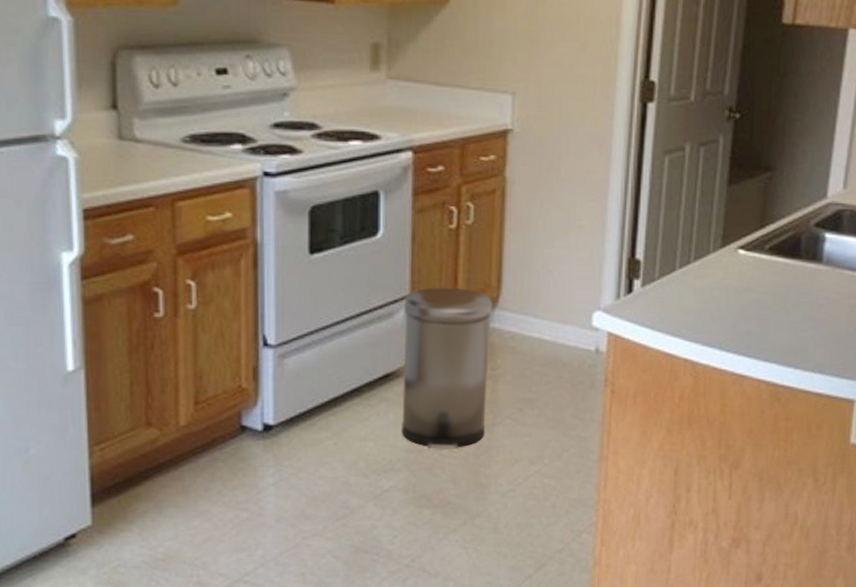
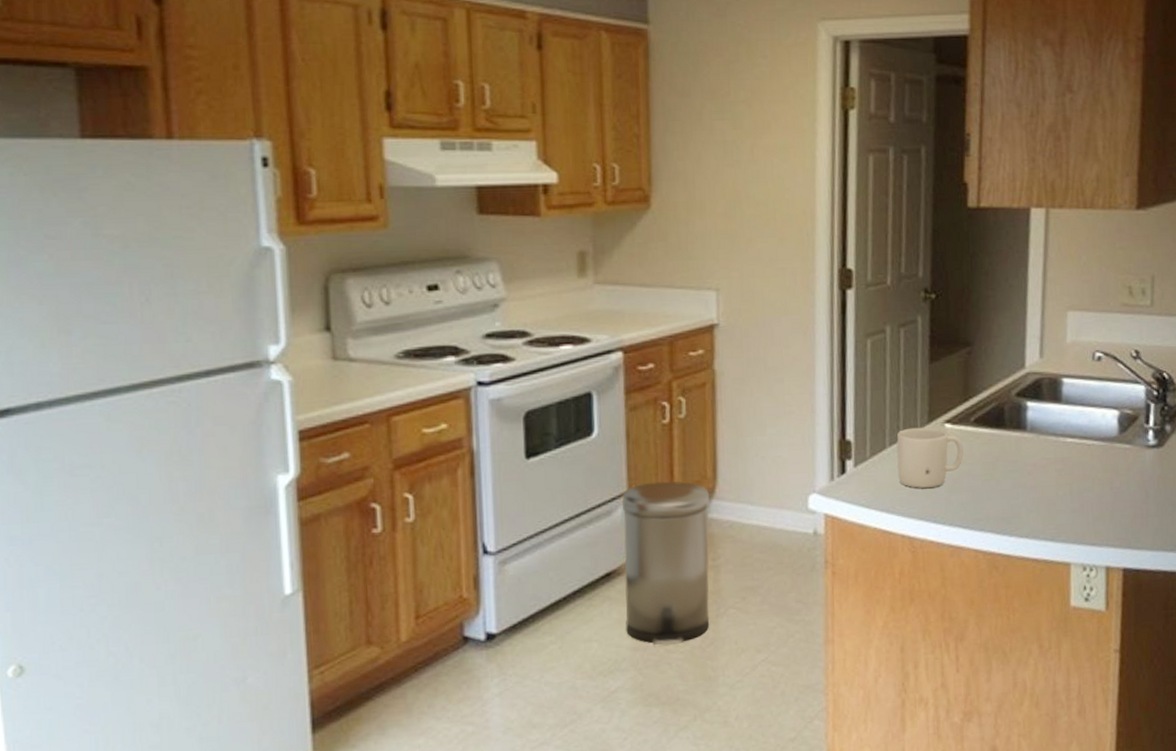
mug: none [686,251,755,313] -> present [896,427,964,488]

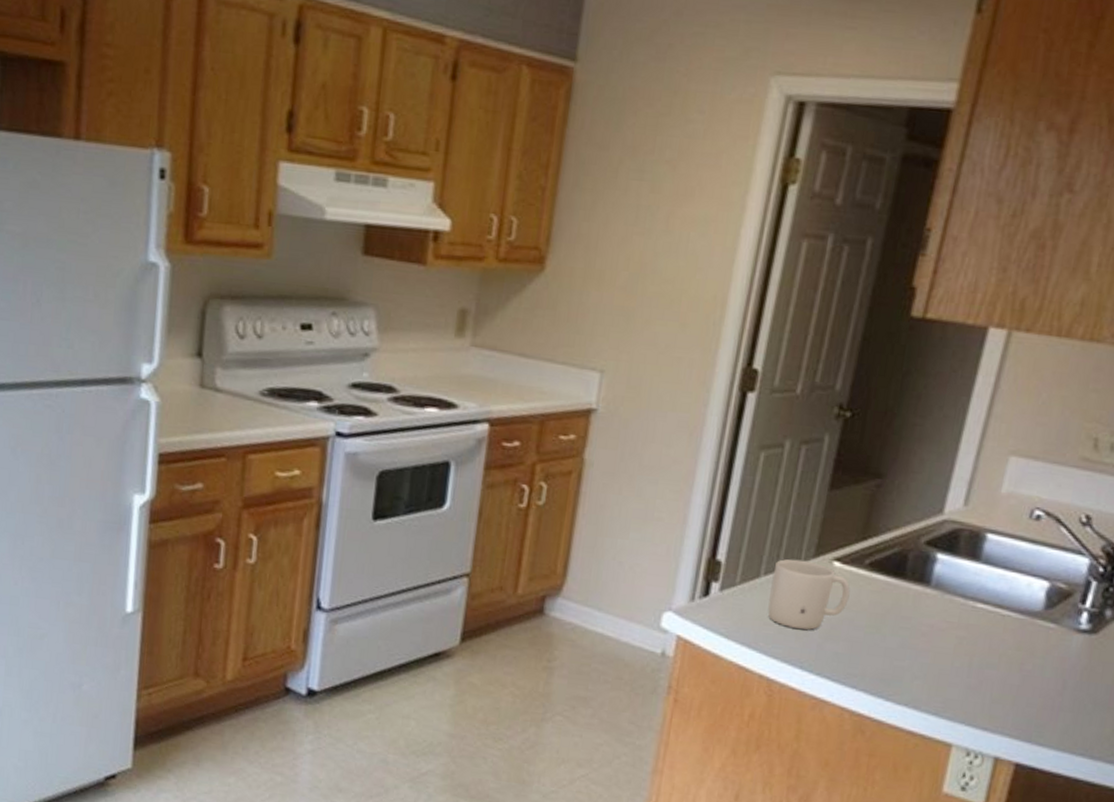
pedal bin: present [622,481,711,645] -> none [446,567,556,741]

